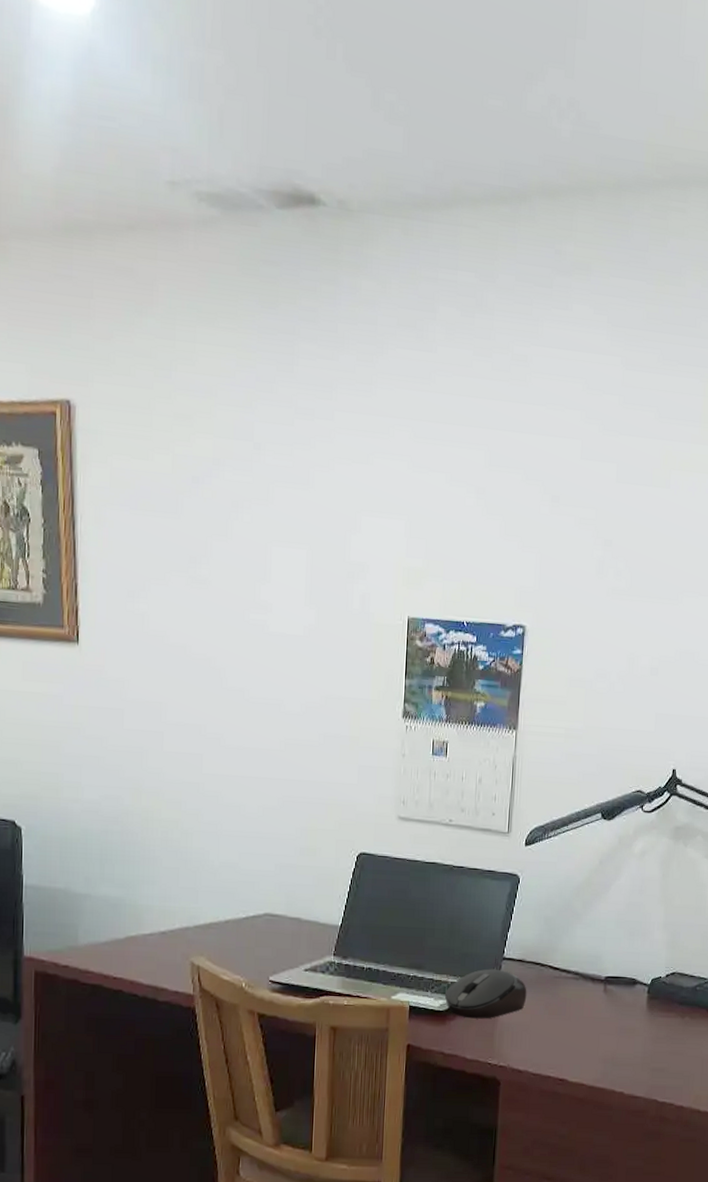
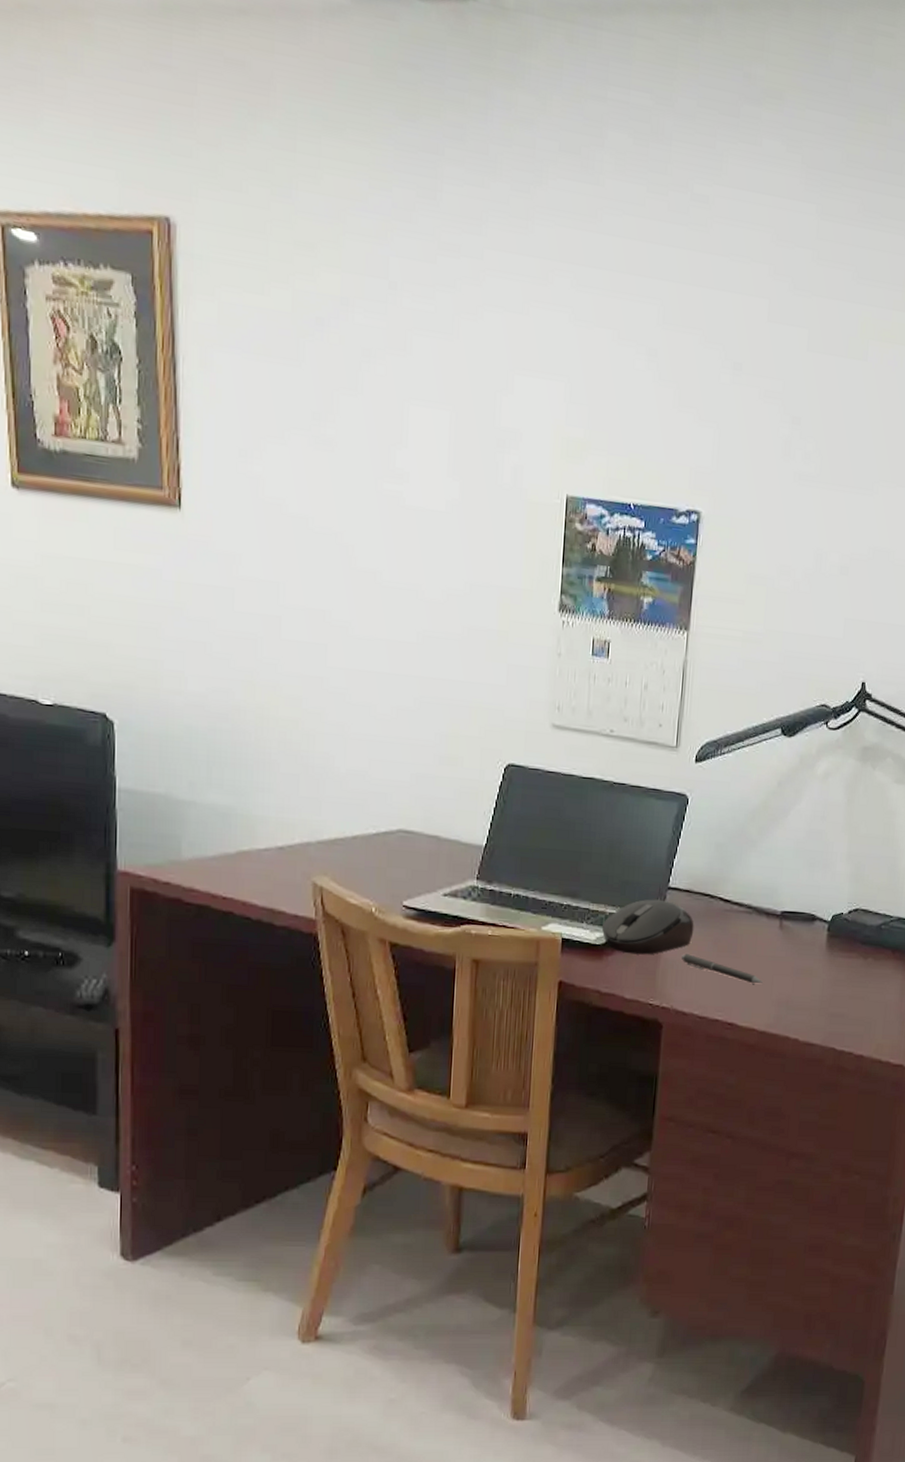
pen: none [516,1017,590,1043] -> present [682,954,763,984]

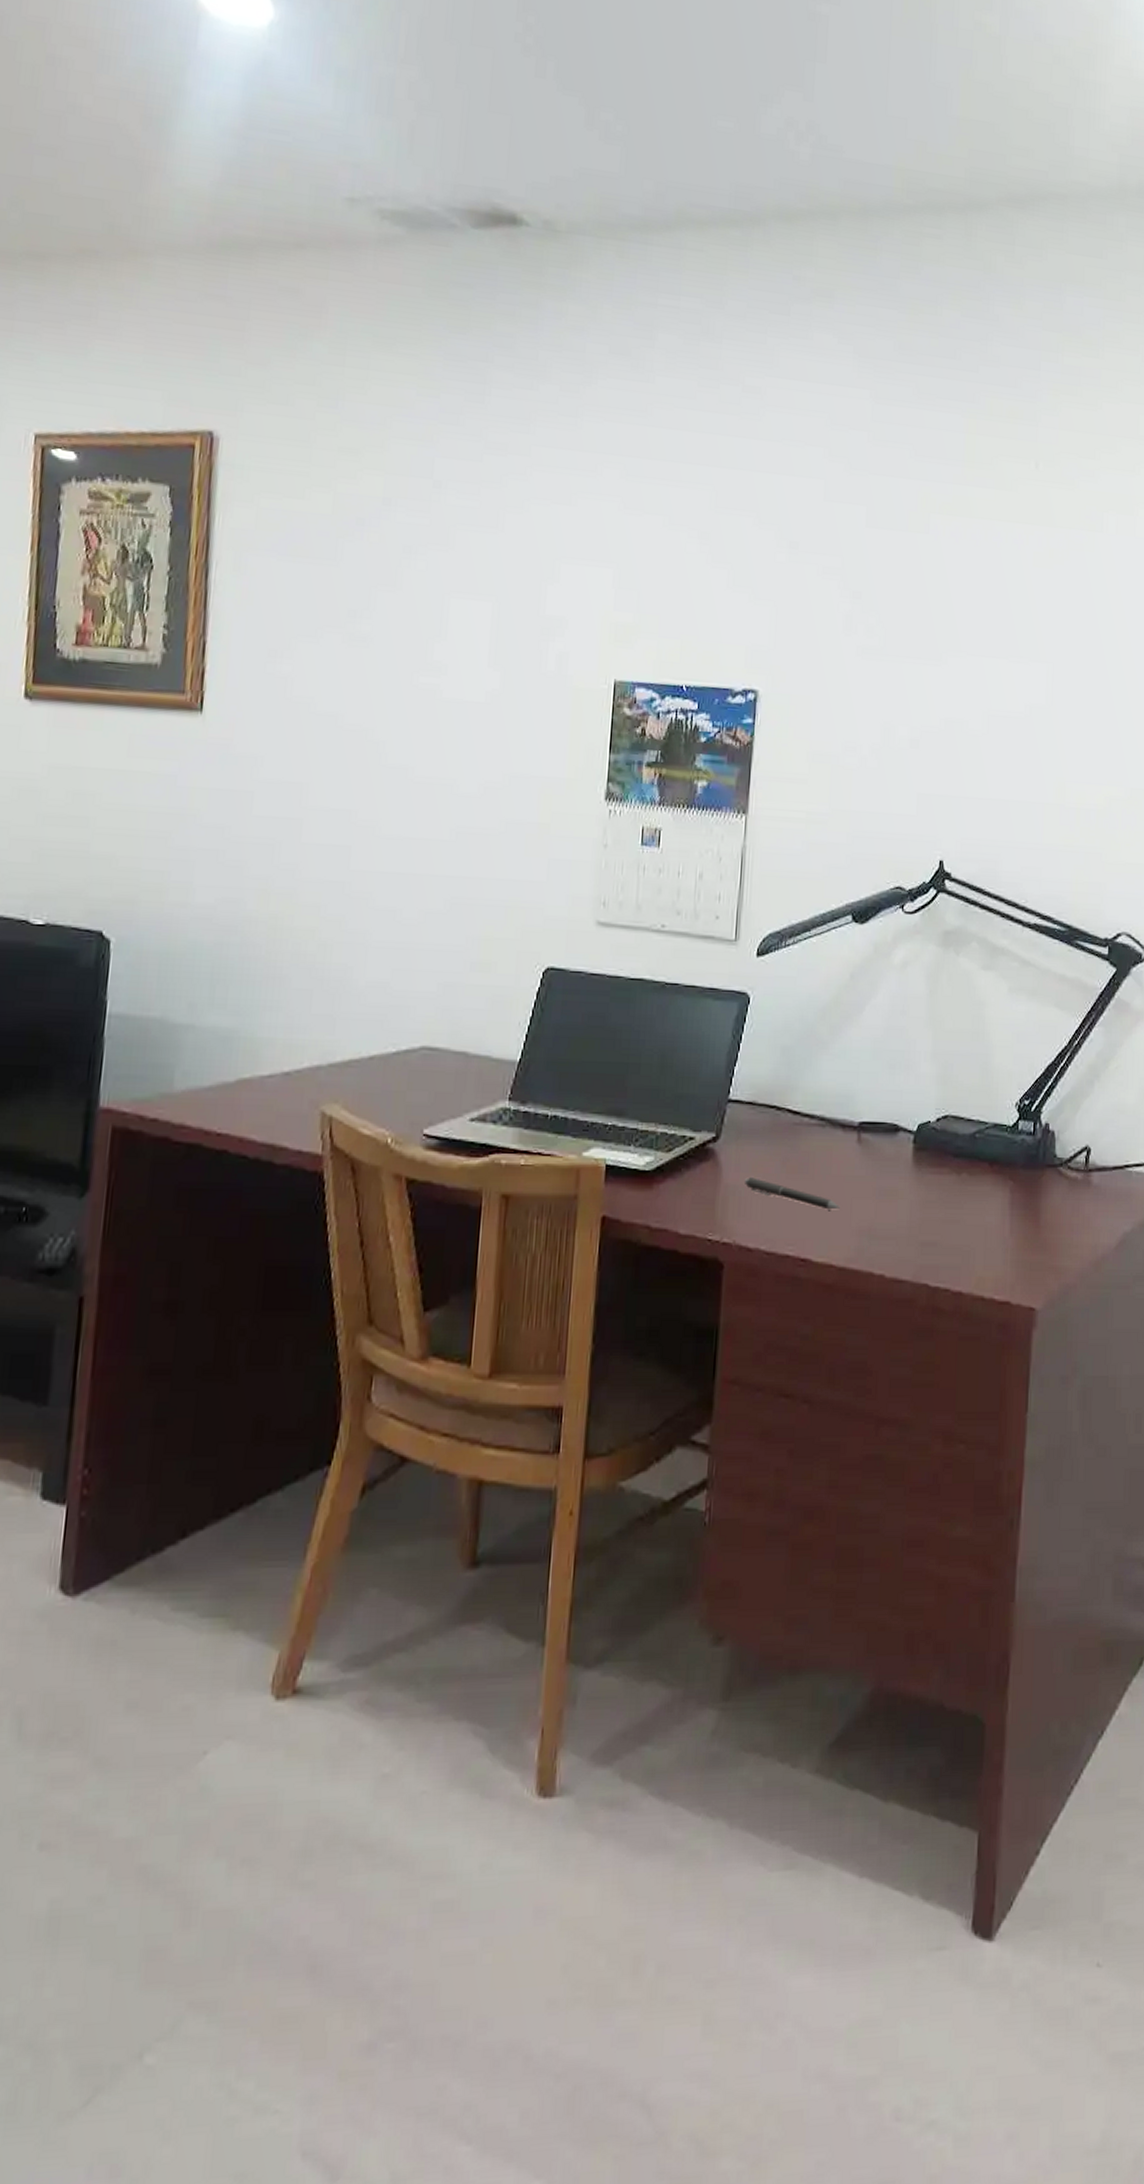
computer mouse: present [601,899,694,955] -> none [651,1114,759,1181]

